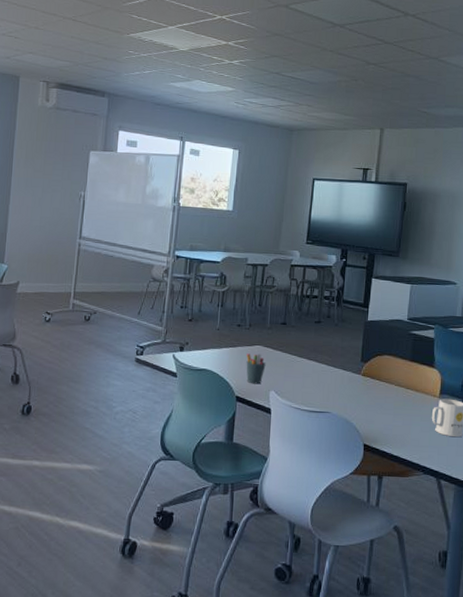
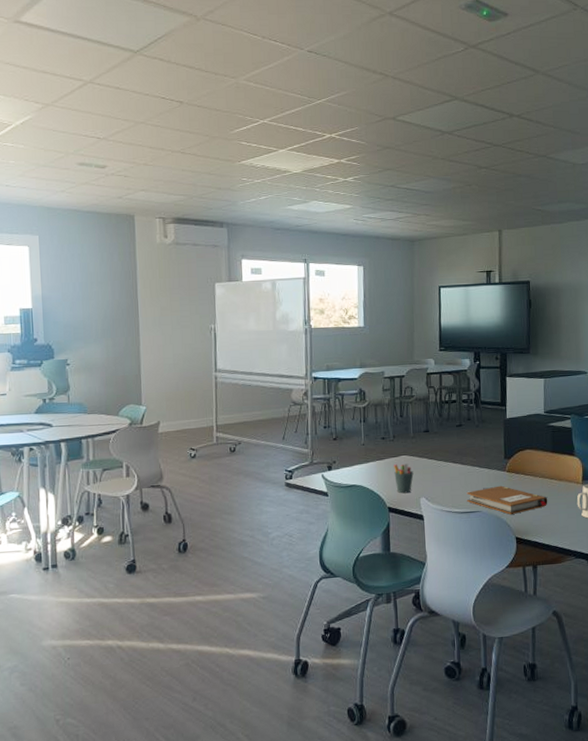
notebook: none [317,388,402,420] -> present [467,485,548,514]

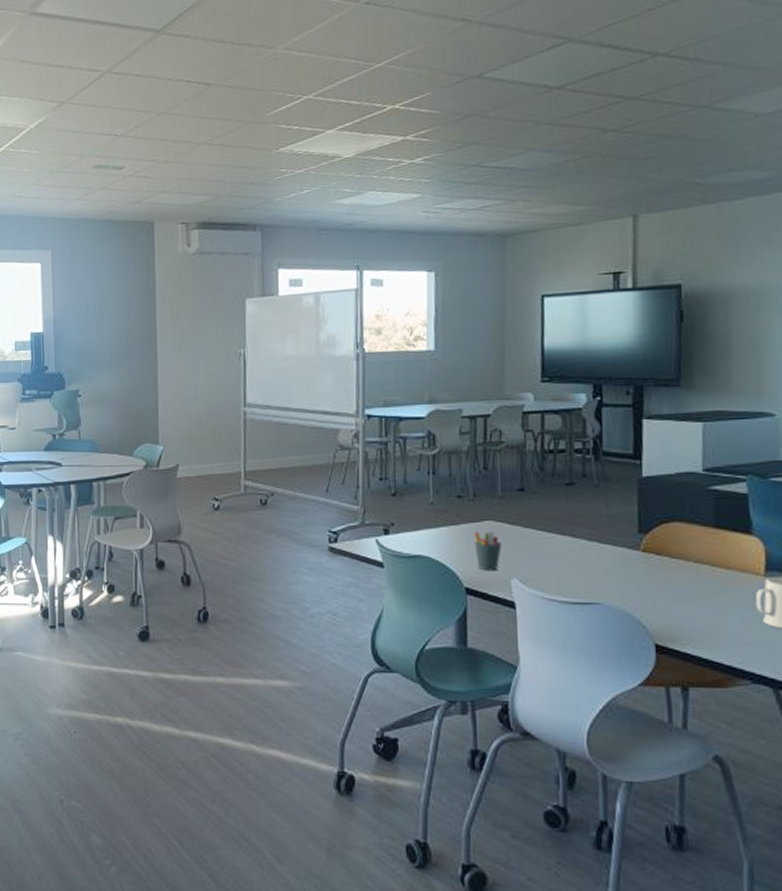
notebook: present [467,485,548,514] -> none [579,570,708,611]

